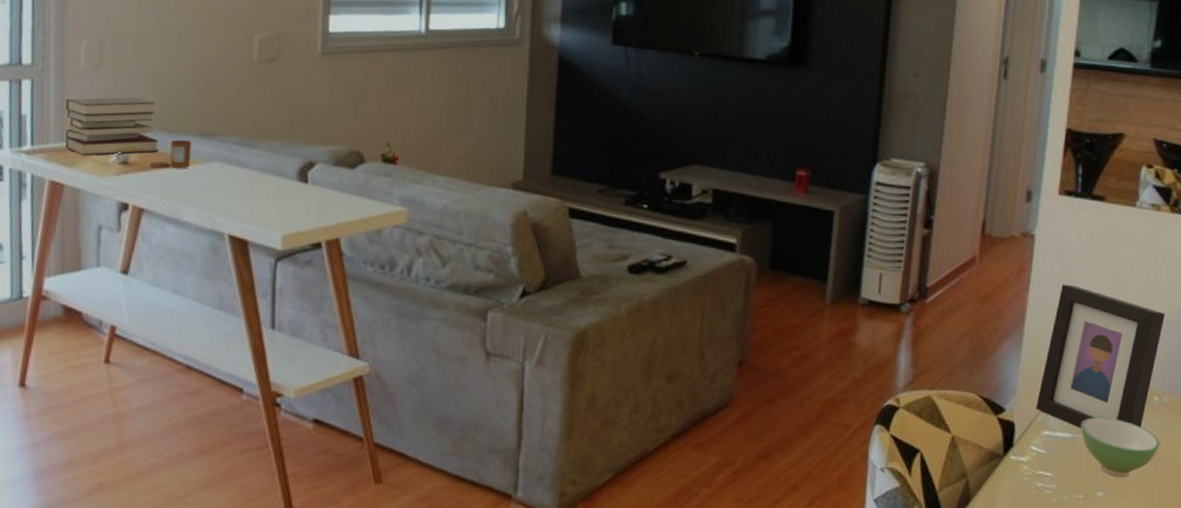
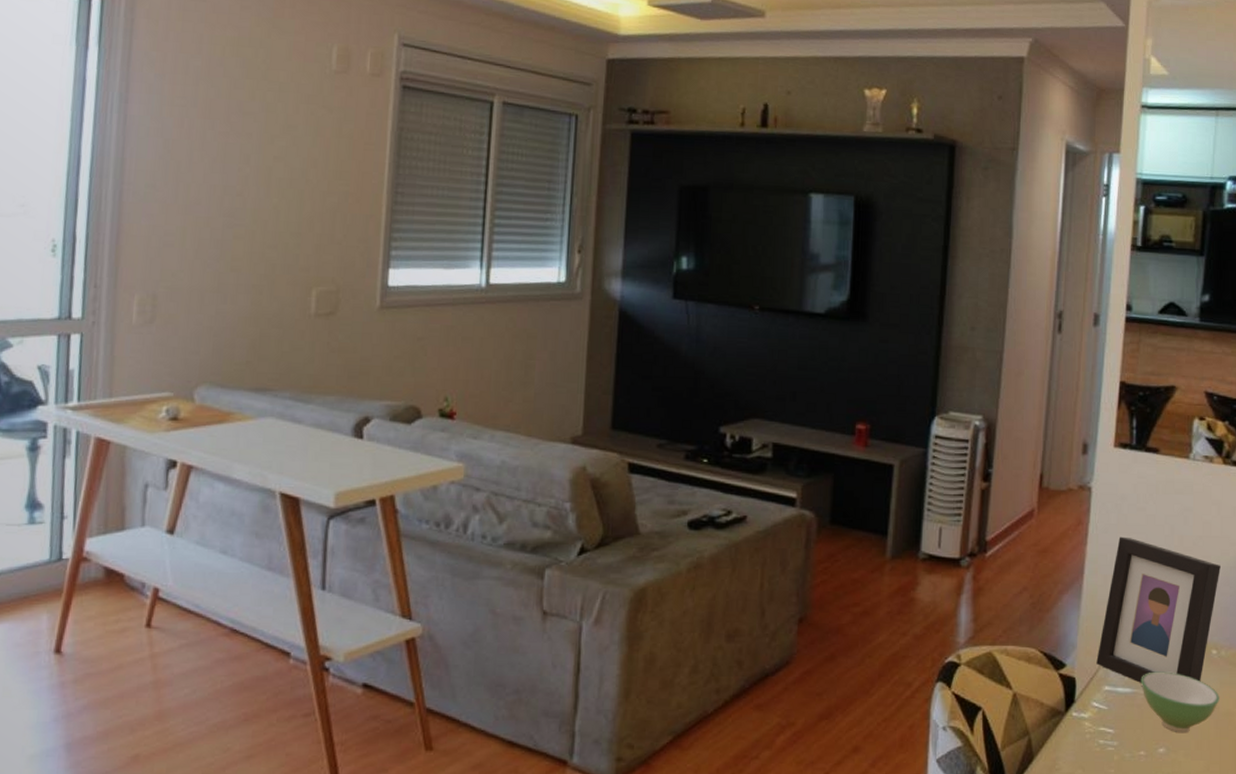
books: present [65,97,159,156] -> none [113,351,210,412]
candle: present [150,139,192,169] -> none [200,395,245,425]

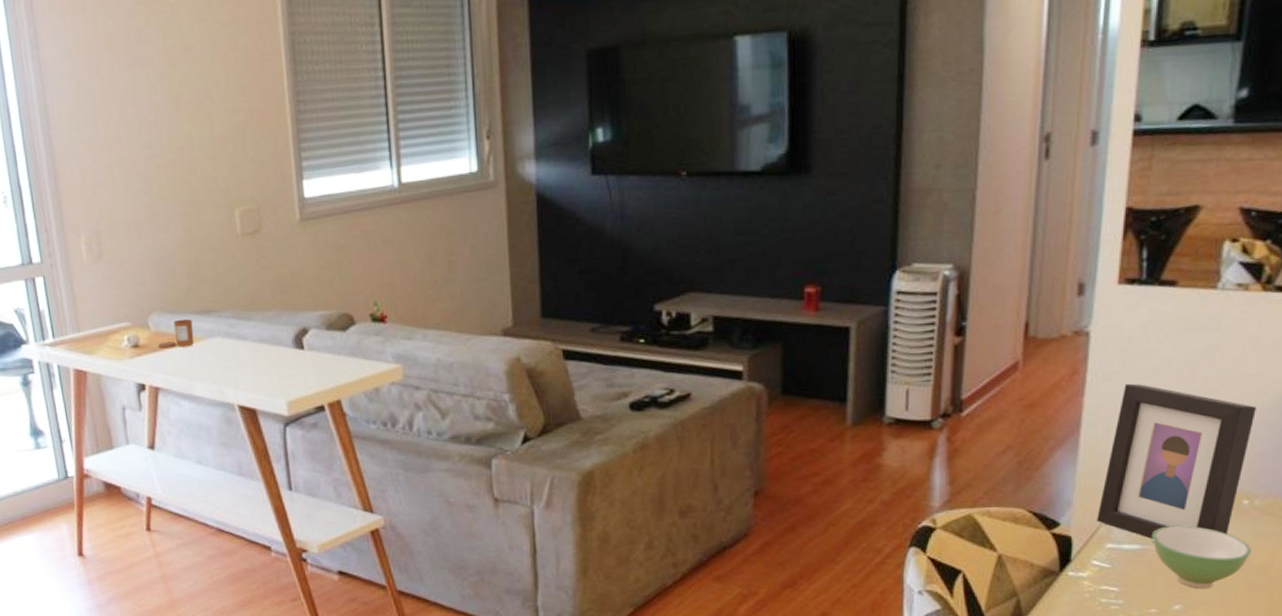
candle: none [200,395,245,425] -> present [158,318,195,349]

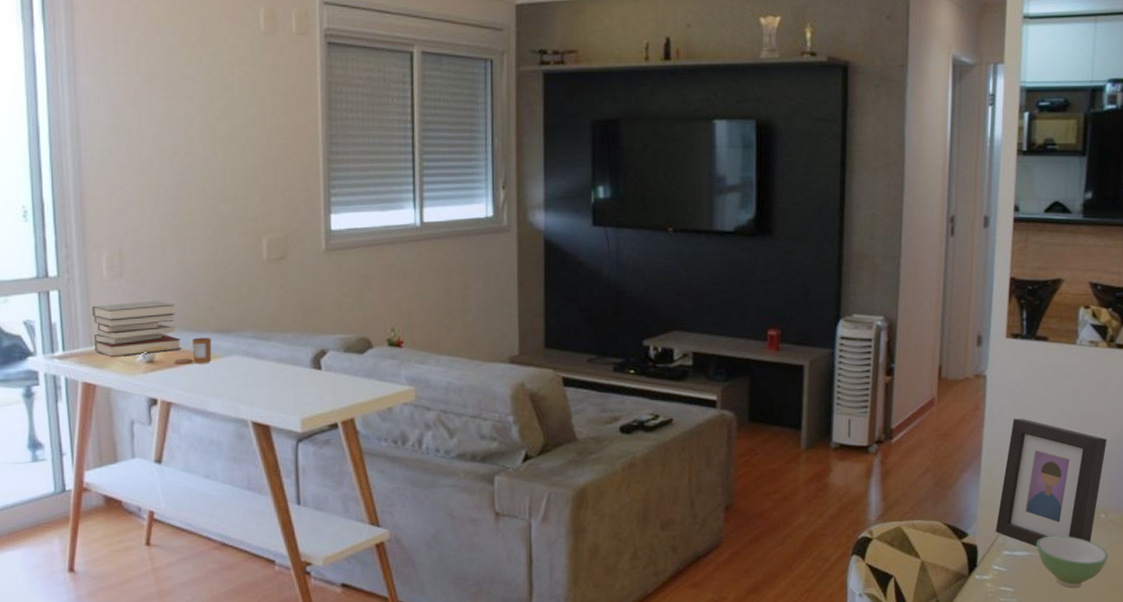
books: none [76,283,164,344] -> present [92,300,182,358]

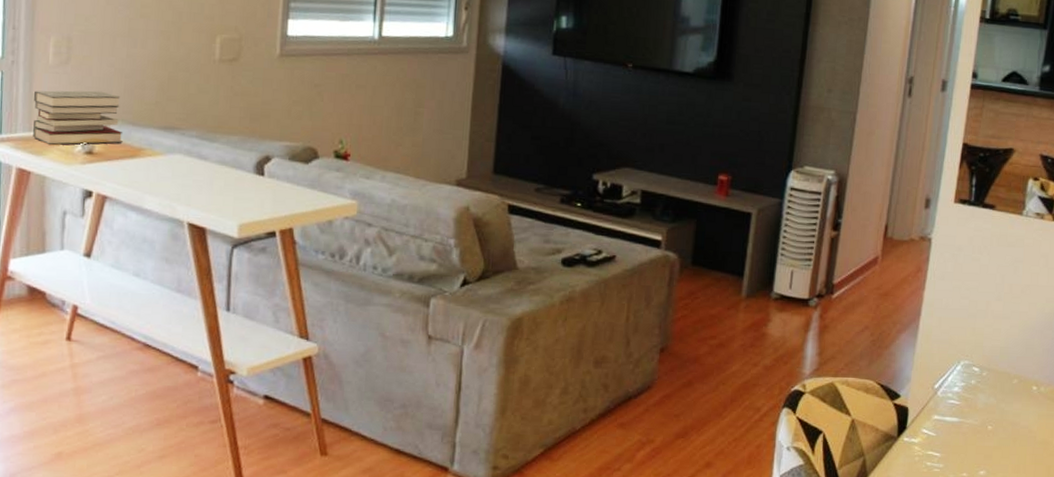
candle: present [174,337,212,365] -> none [114,132,154,160]
picture frame: present [995,418,1107,547] -> none [928,283,1045,414]
bowl: present [1036,535,1108,589] -> none [966,404,1037,459]

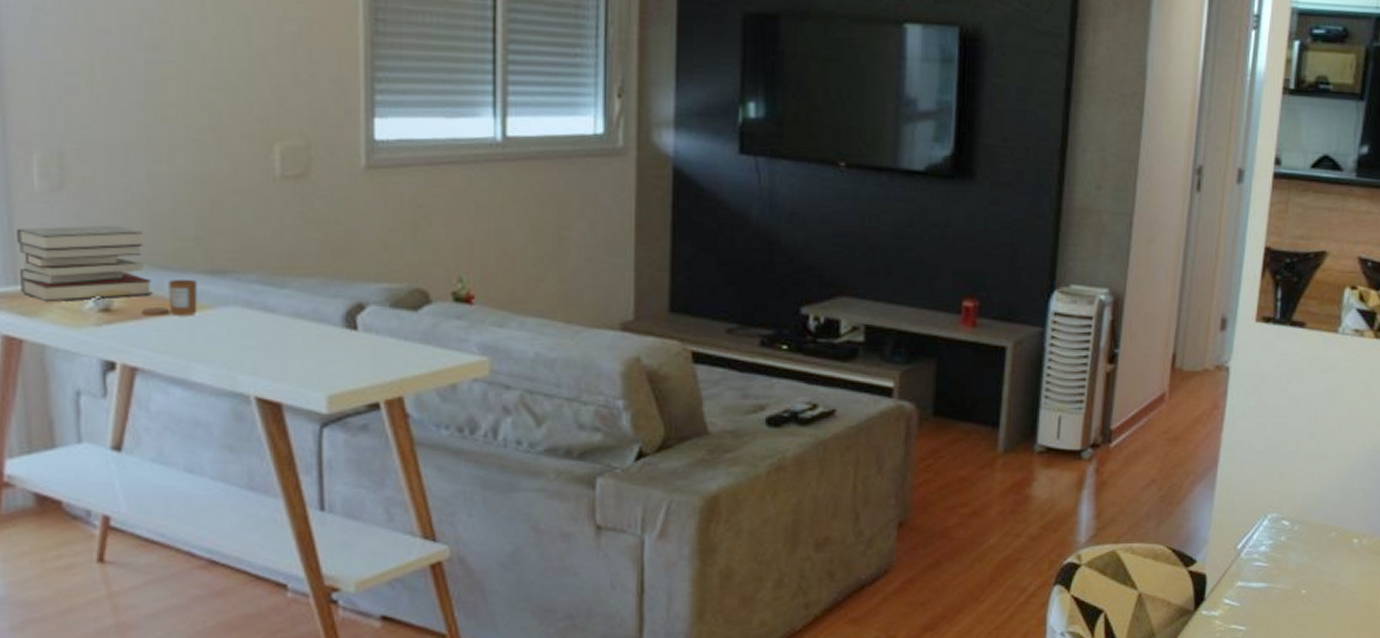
candle: none [114,132,154,160] -> present [141,278,198,316]

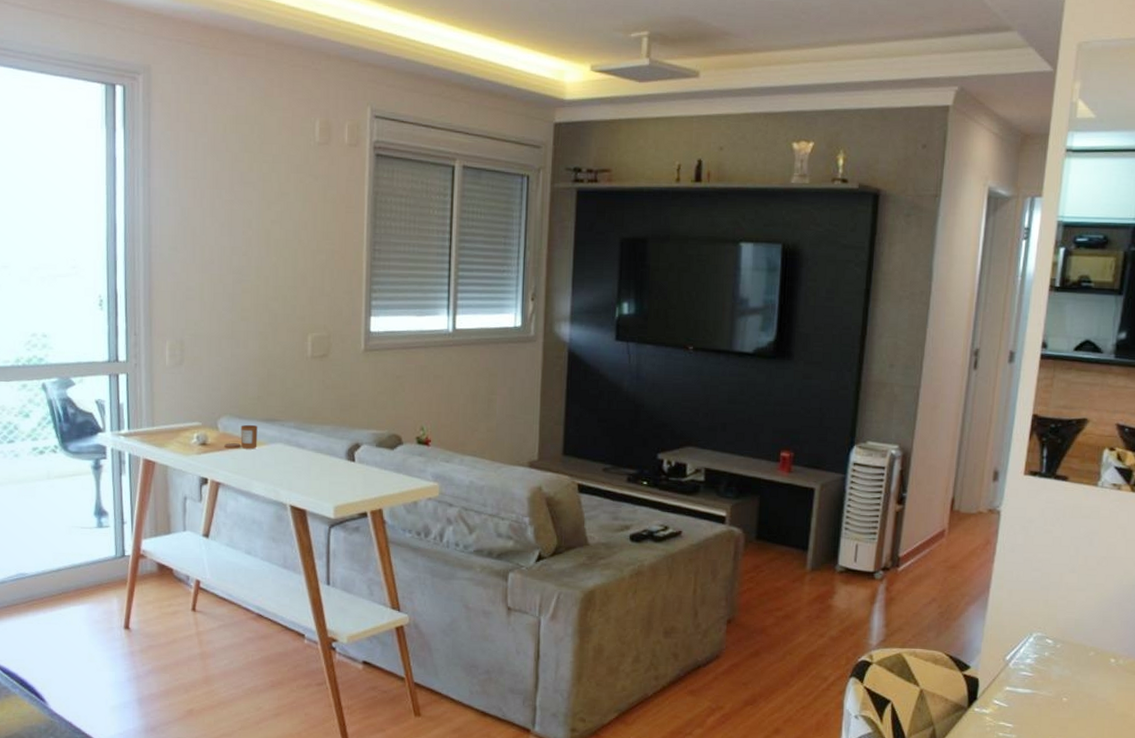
books: present [17,225,153,303] -> none [155,388,231,438]

